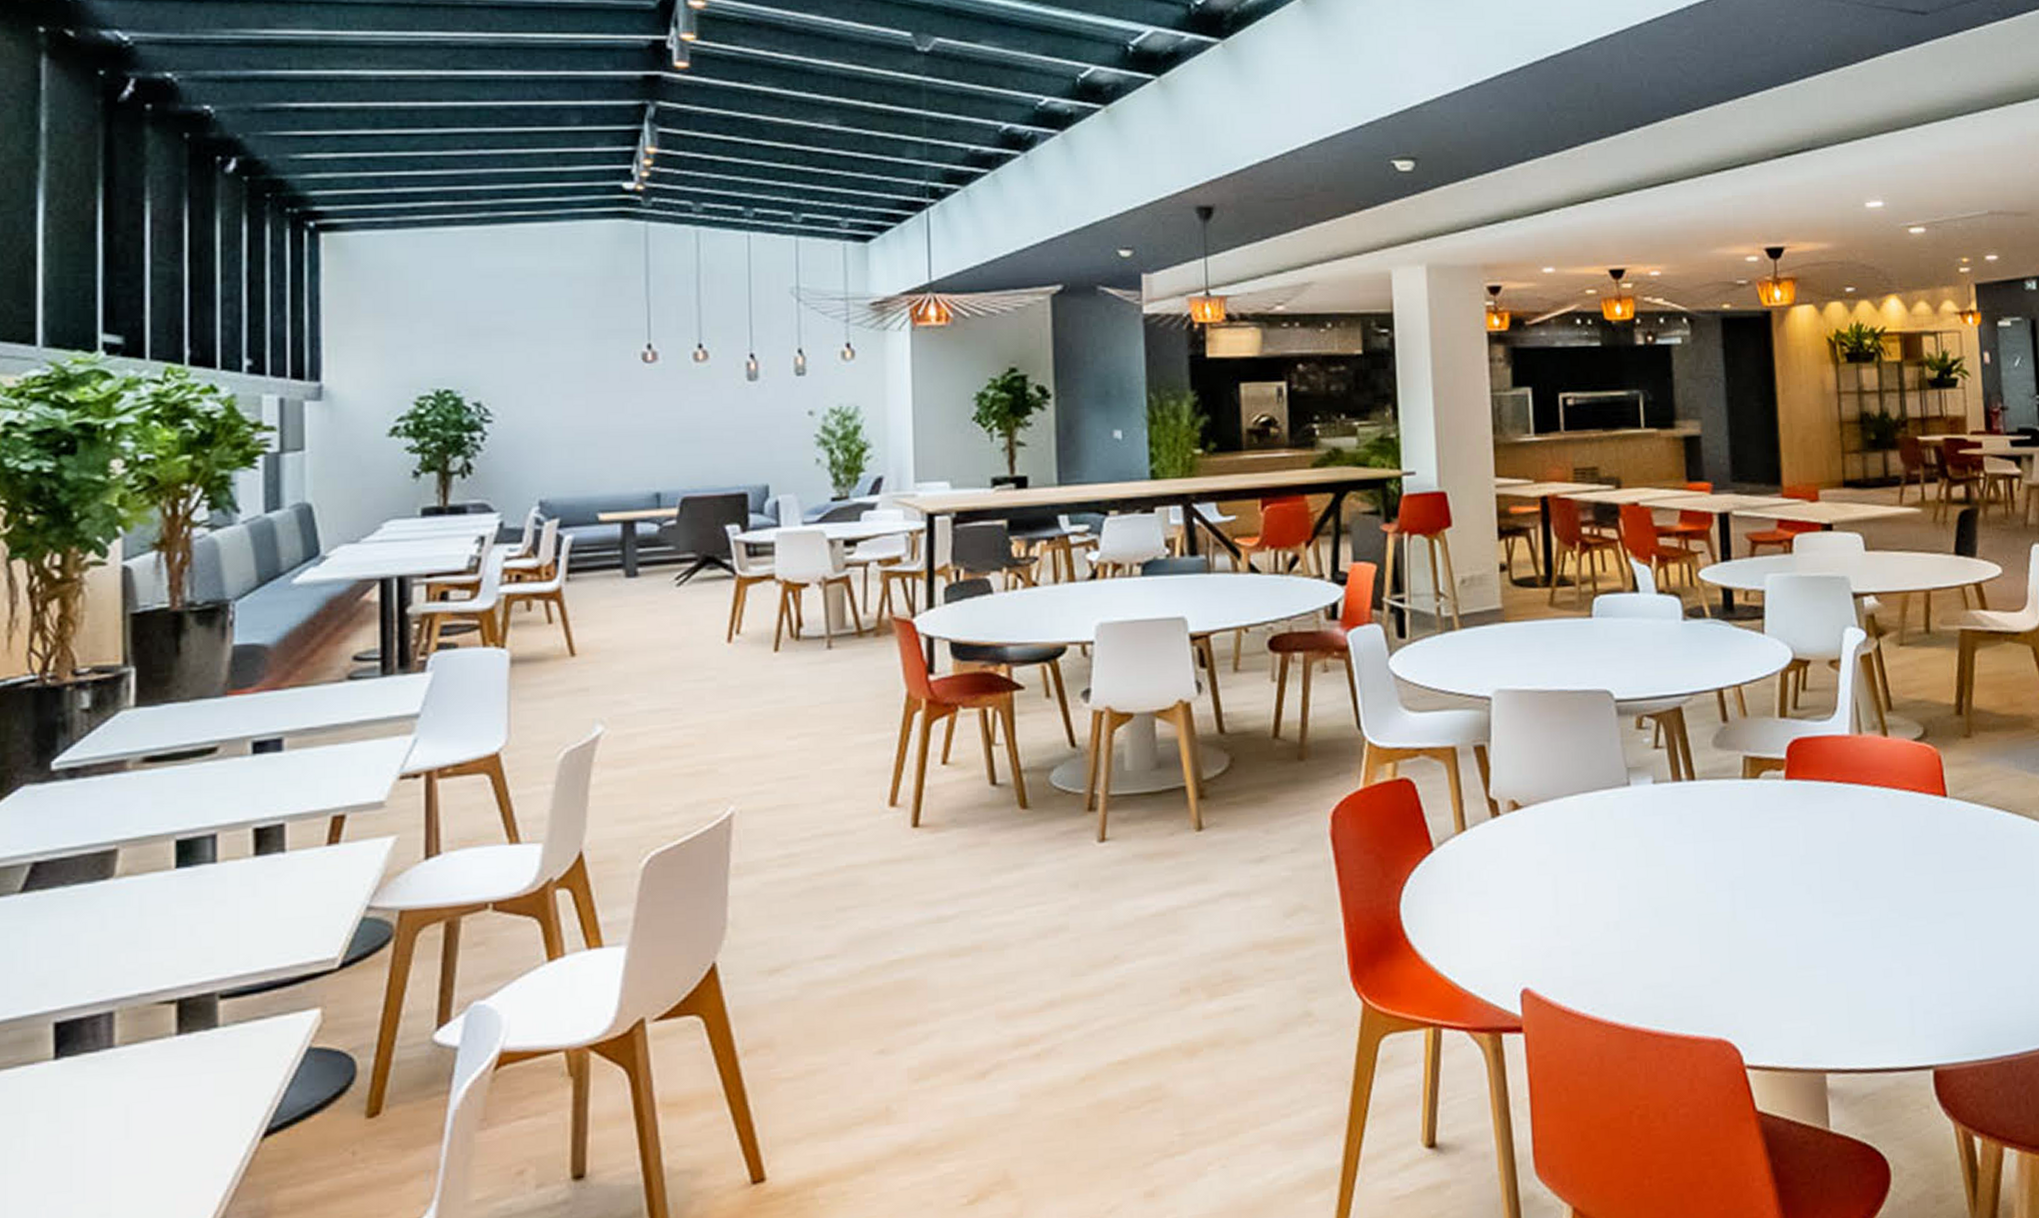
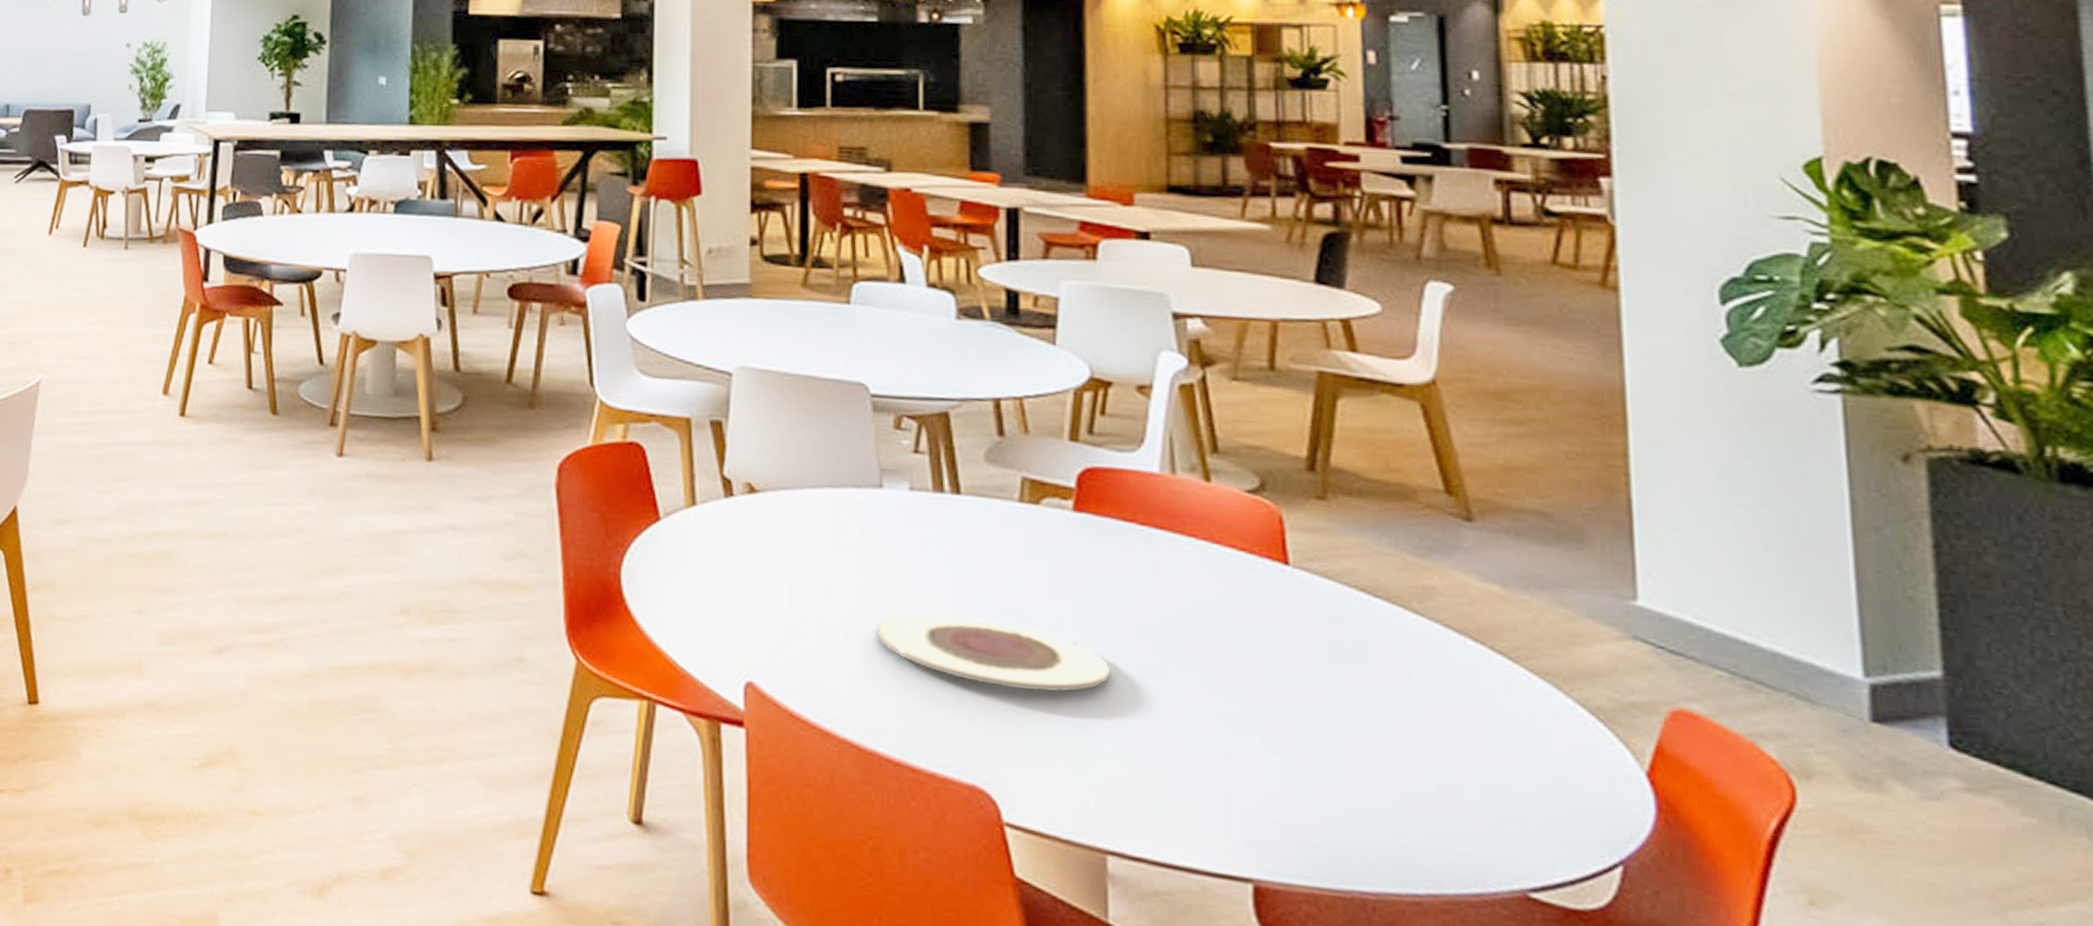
plate: none [1632,888,1822,947] -> present [877,612,1111,693]

